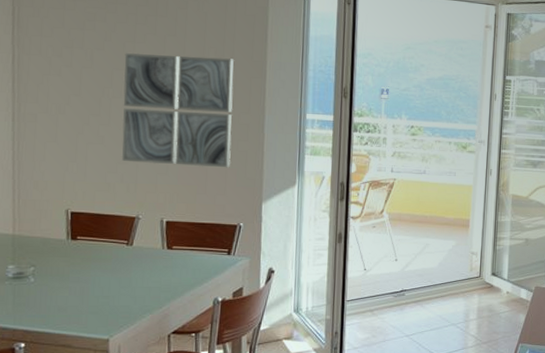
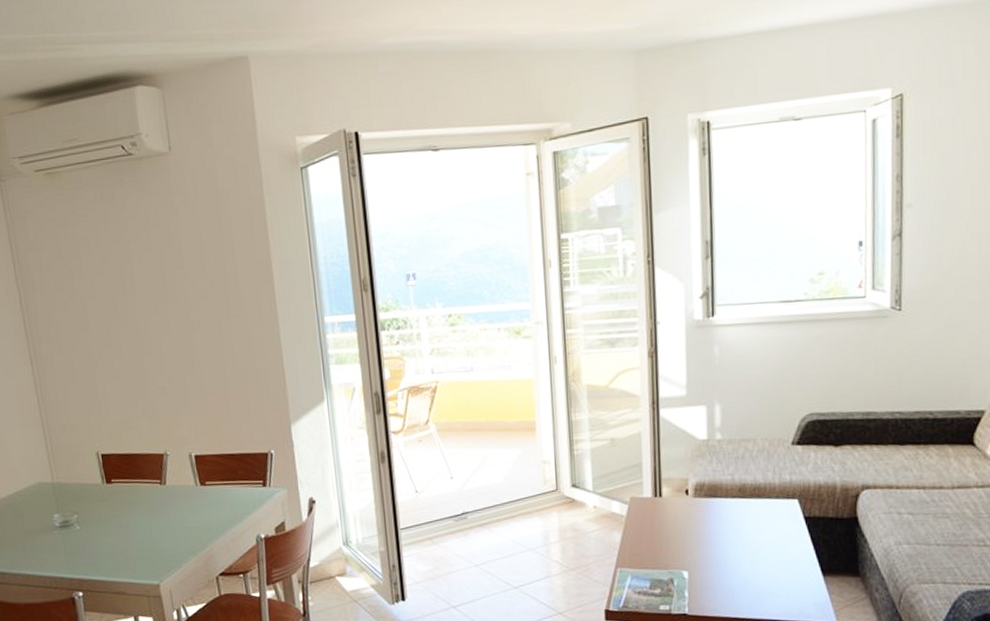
wall art: present [122,53,234,168] -> none [124,264,251,395]

